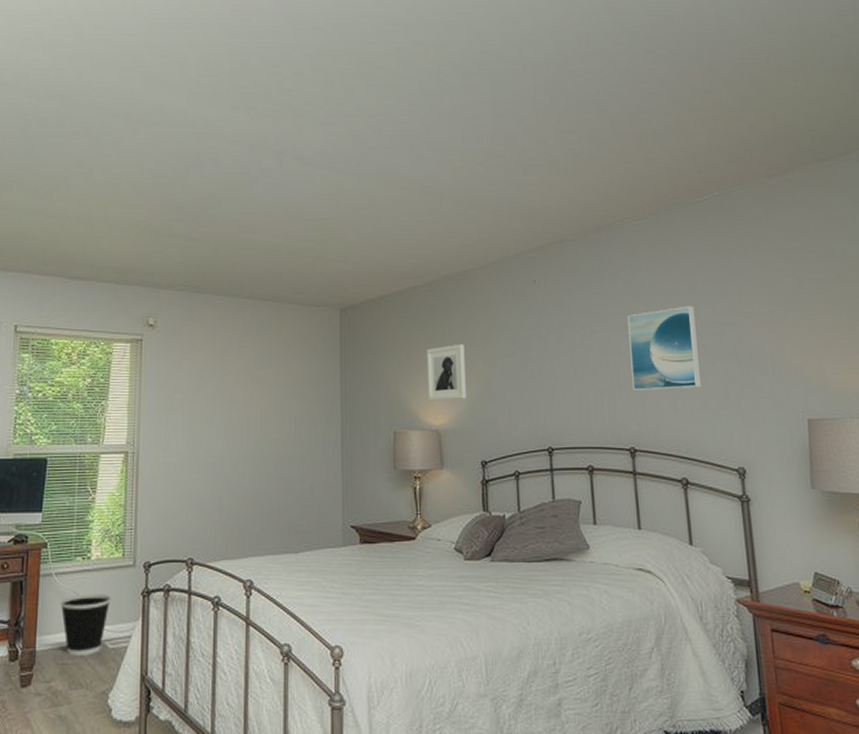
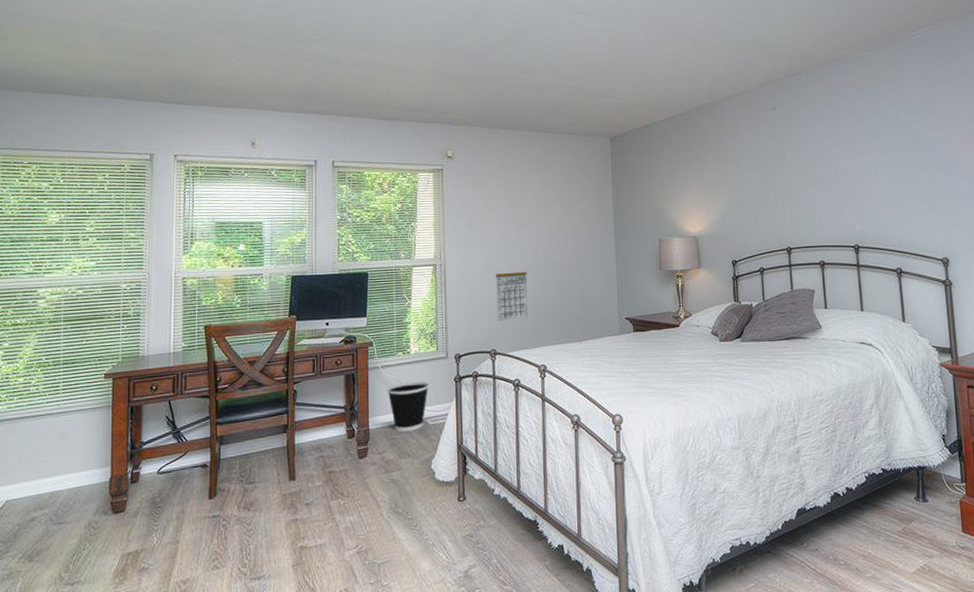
calendar: none [197,464,235,523] -> present [496,271,529,321]
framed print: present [427,343,466,401] -> none [685,163,719,212]
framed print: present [628,305,701,391] -> none [852,125,913,198]

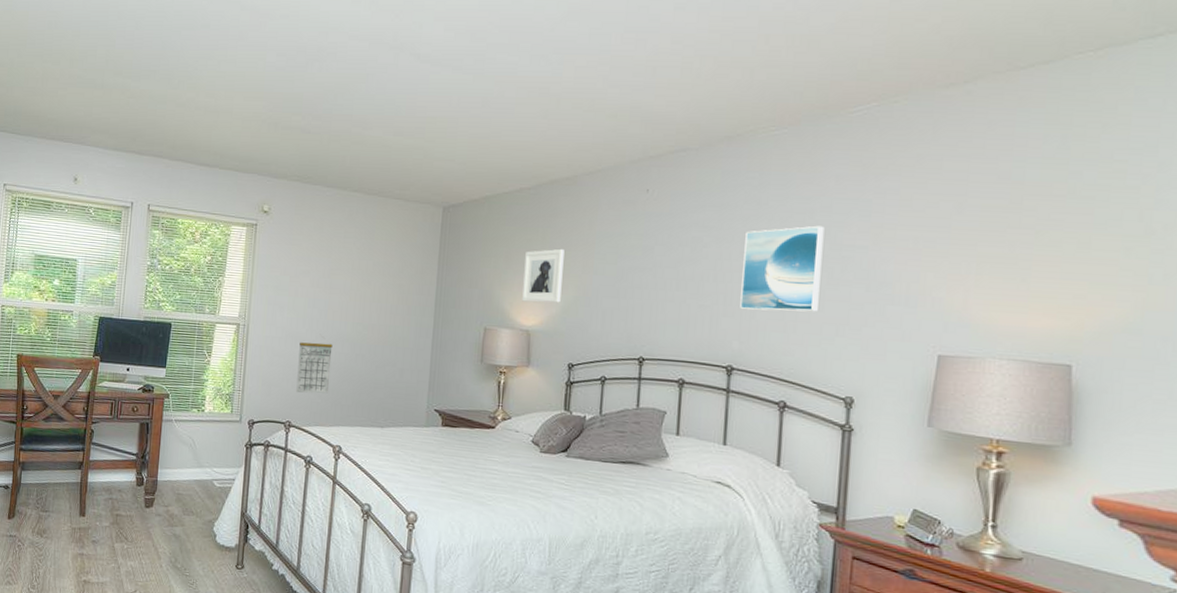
wastebasket: present [387,381,429,432] -> none [178,439,220,490]
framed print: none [685,163,719,212] -> present [522,248,565,303]
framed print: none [852,125,913,198] -> present [740,225,825,312]

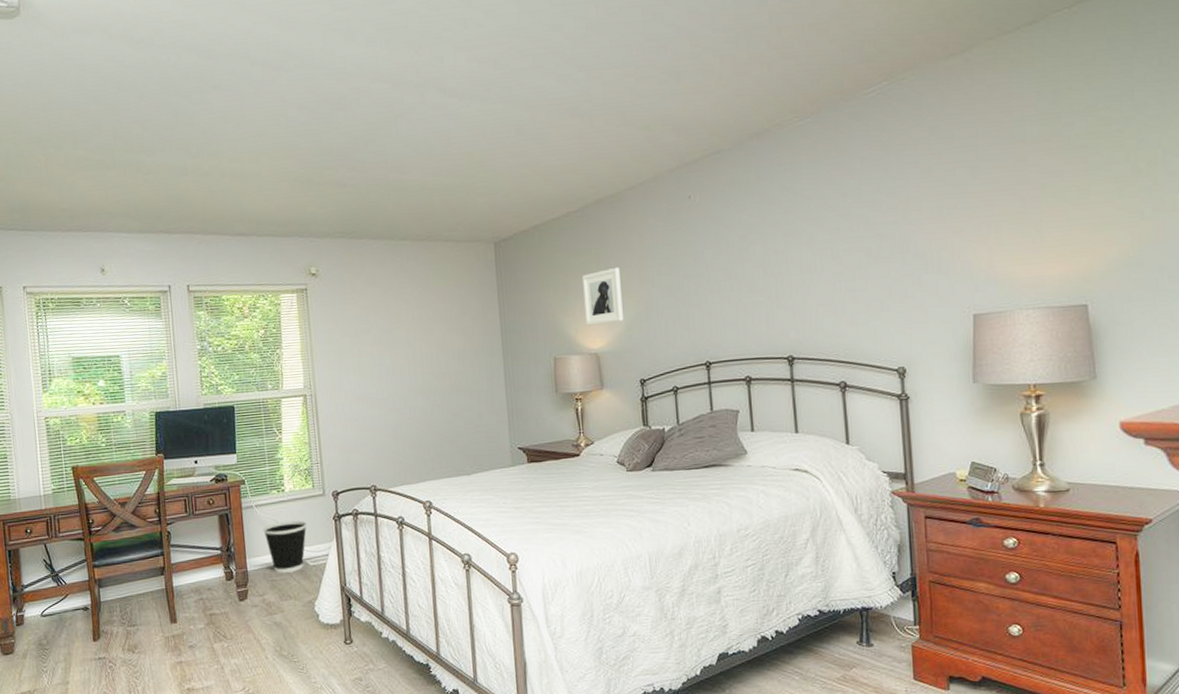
wastebasket: none [178,439,220,490] -> present [263,520,307,573]
calendar: present [296,342,333,394] -> none [372,399,410,454]
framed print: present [740,225,825,312] -> none [787,207,862,300]

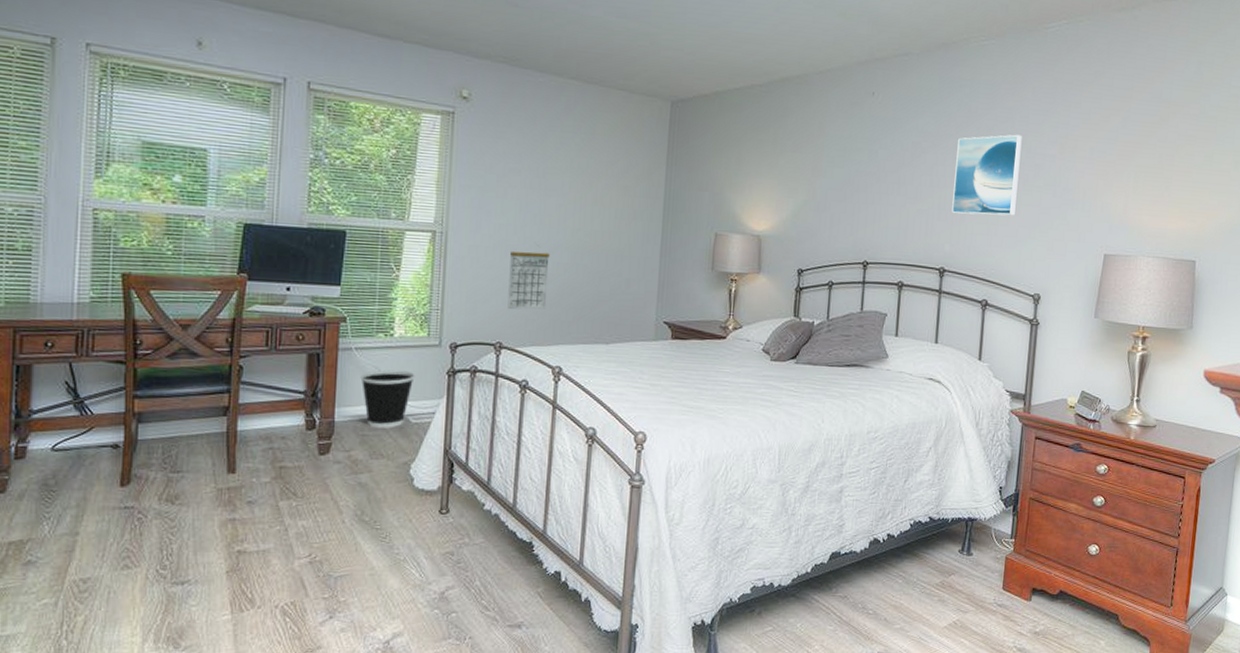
calendar: none [372,399,410,454] -> present [507,251,550,310]
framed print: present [582,267,623,326] -> none [753,150,795,207]
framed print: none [787,207,862,300] -> present [952,134,1022,216]

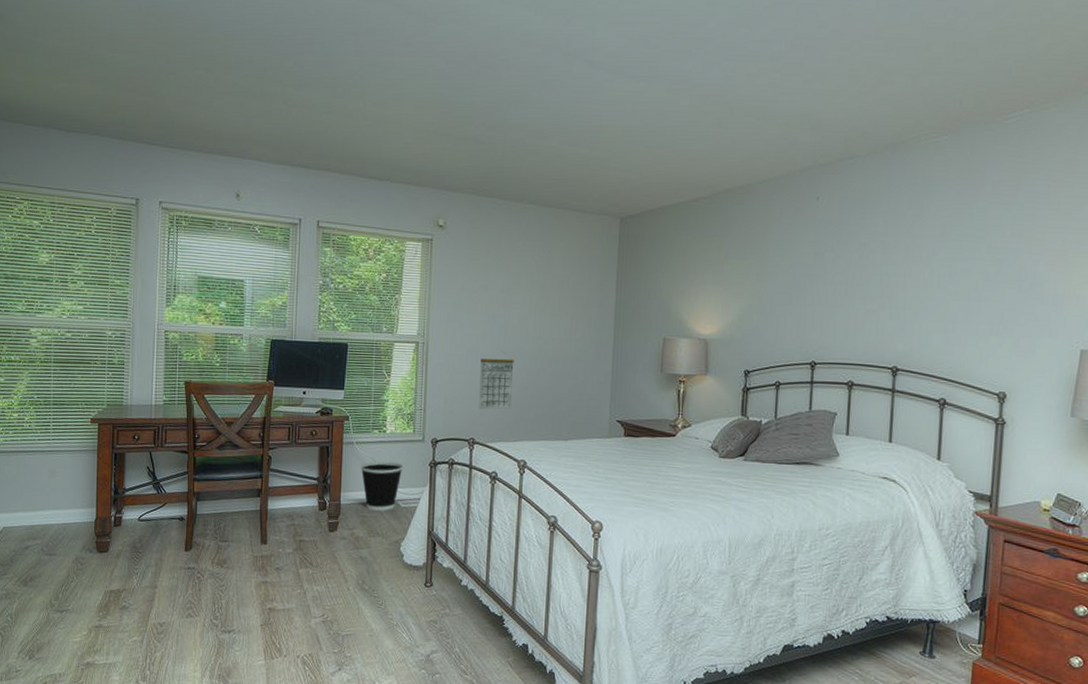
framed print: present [952,134,1022,216] -> none [904,229,981,313]

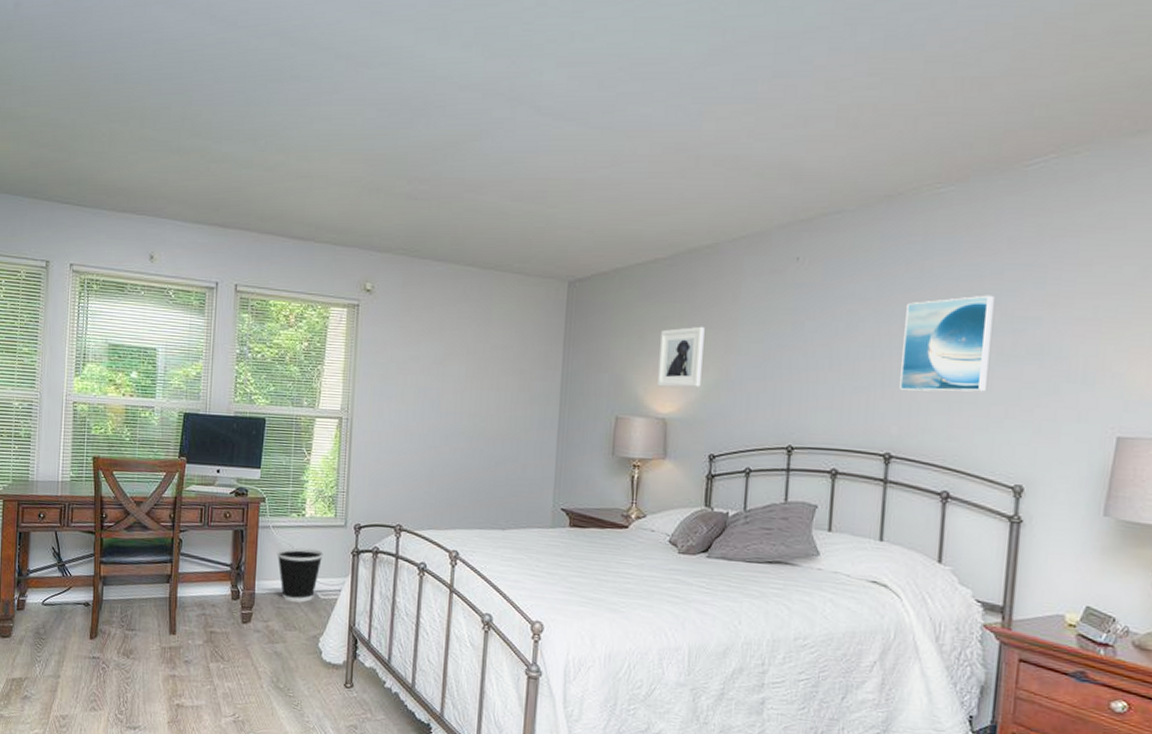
calendar: present [479,358,514,410] -> none [407,437,447,494]
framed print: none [699,257,739,312] -> present [657,326,705,388]
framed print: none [904,229,981,313] -> present [899,295,995,392]

